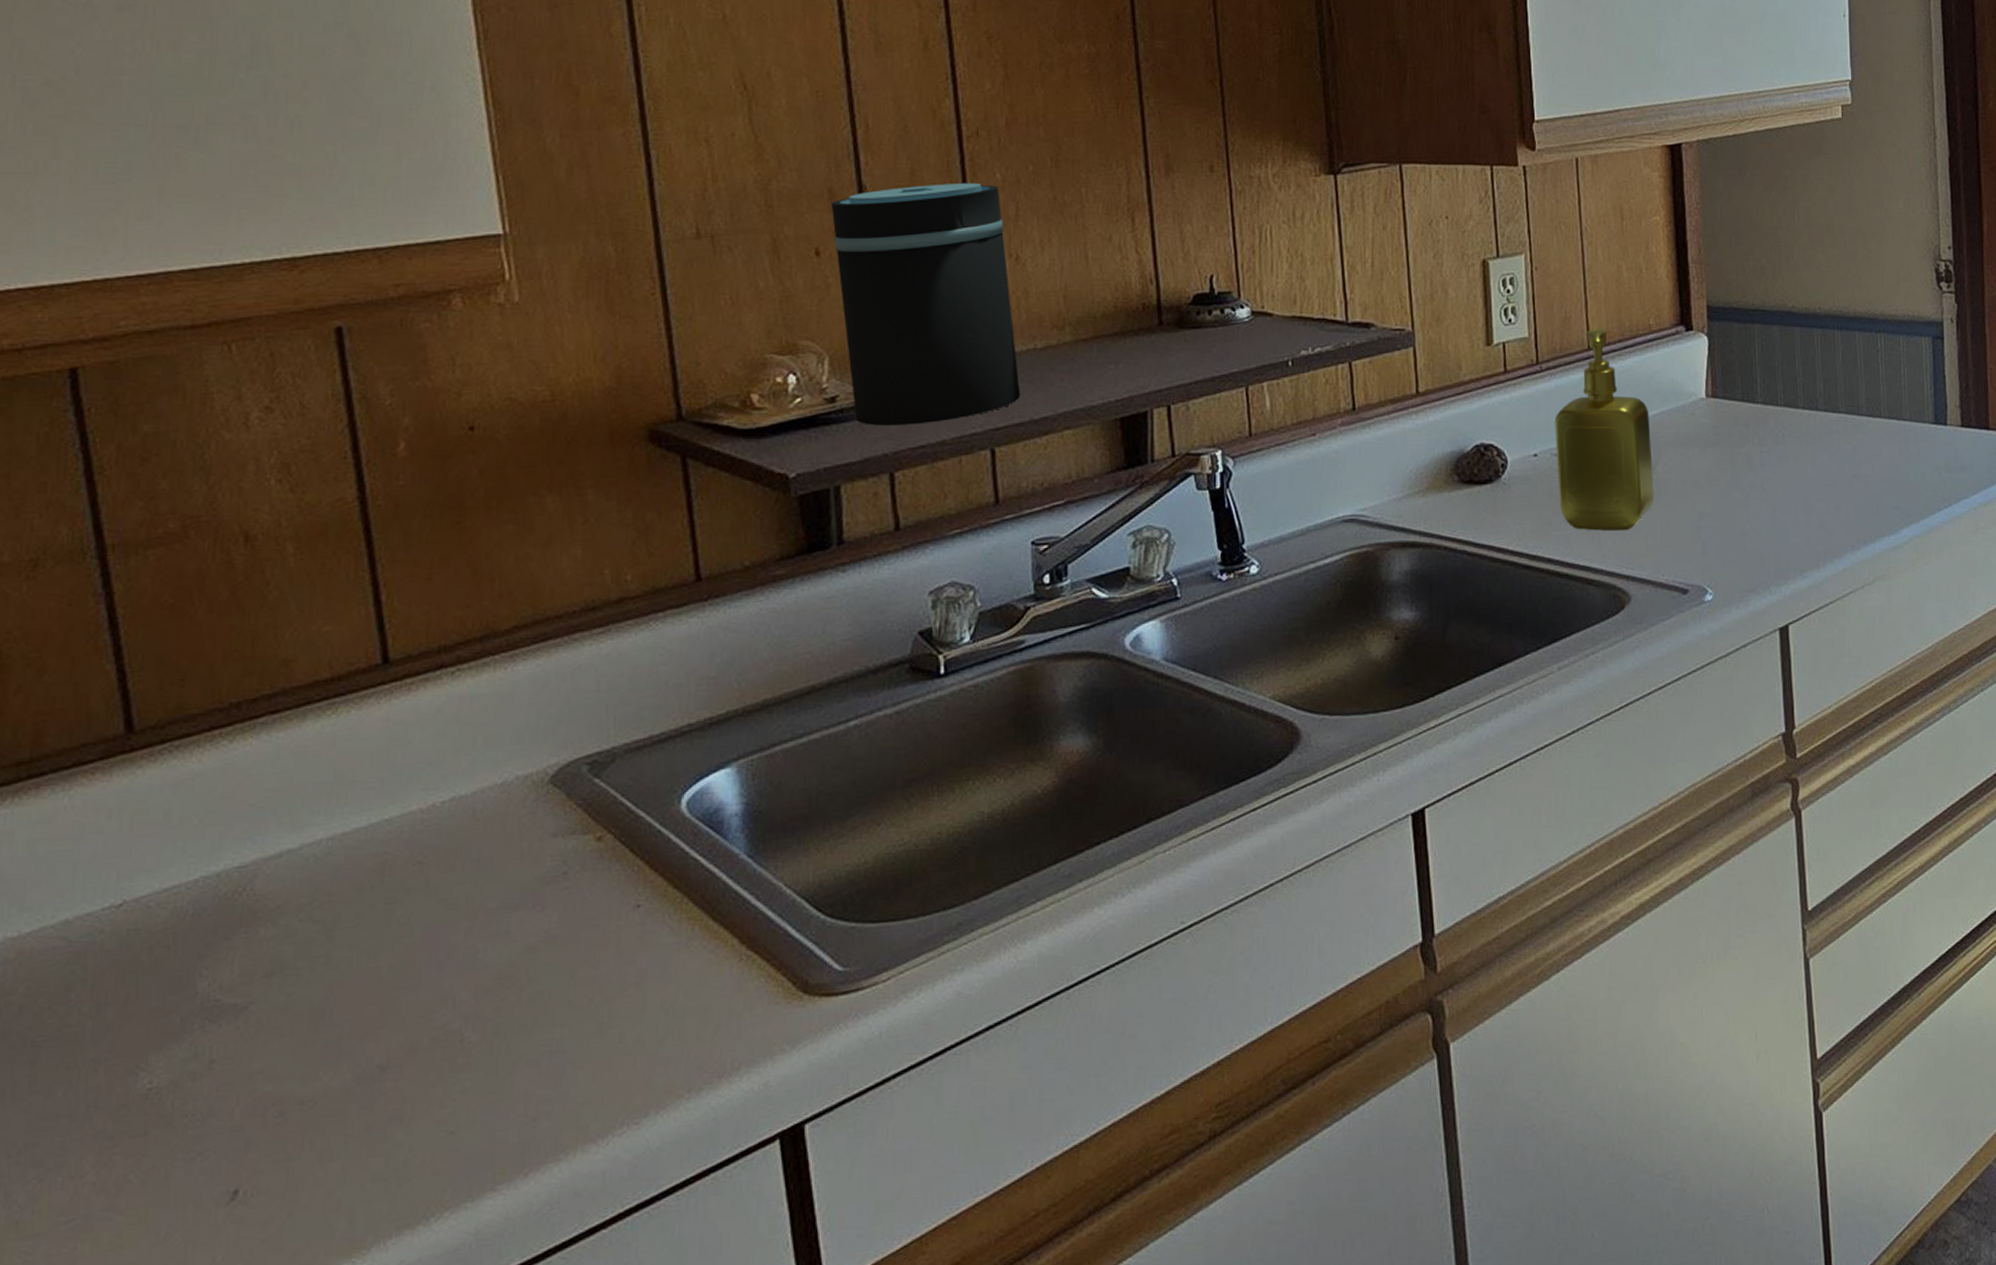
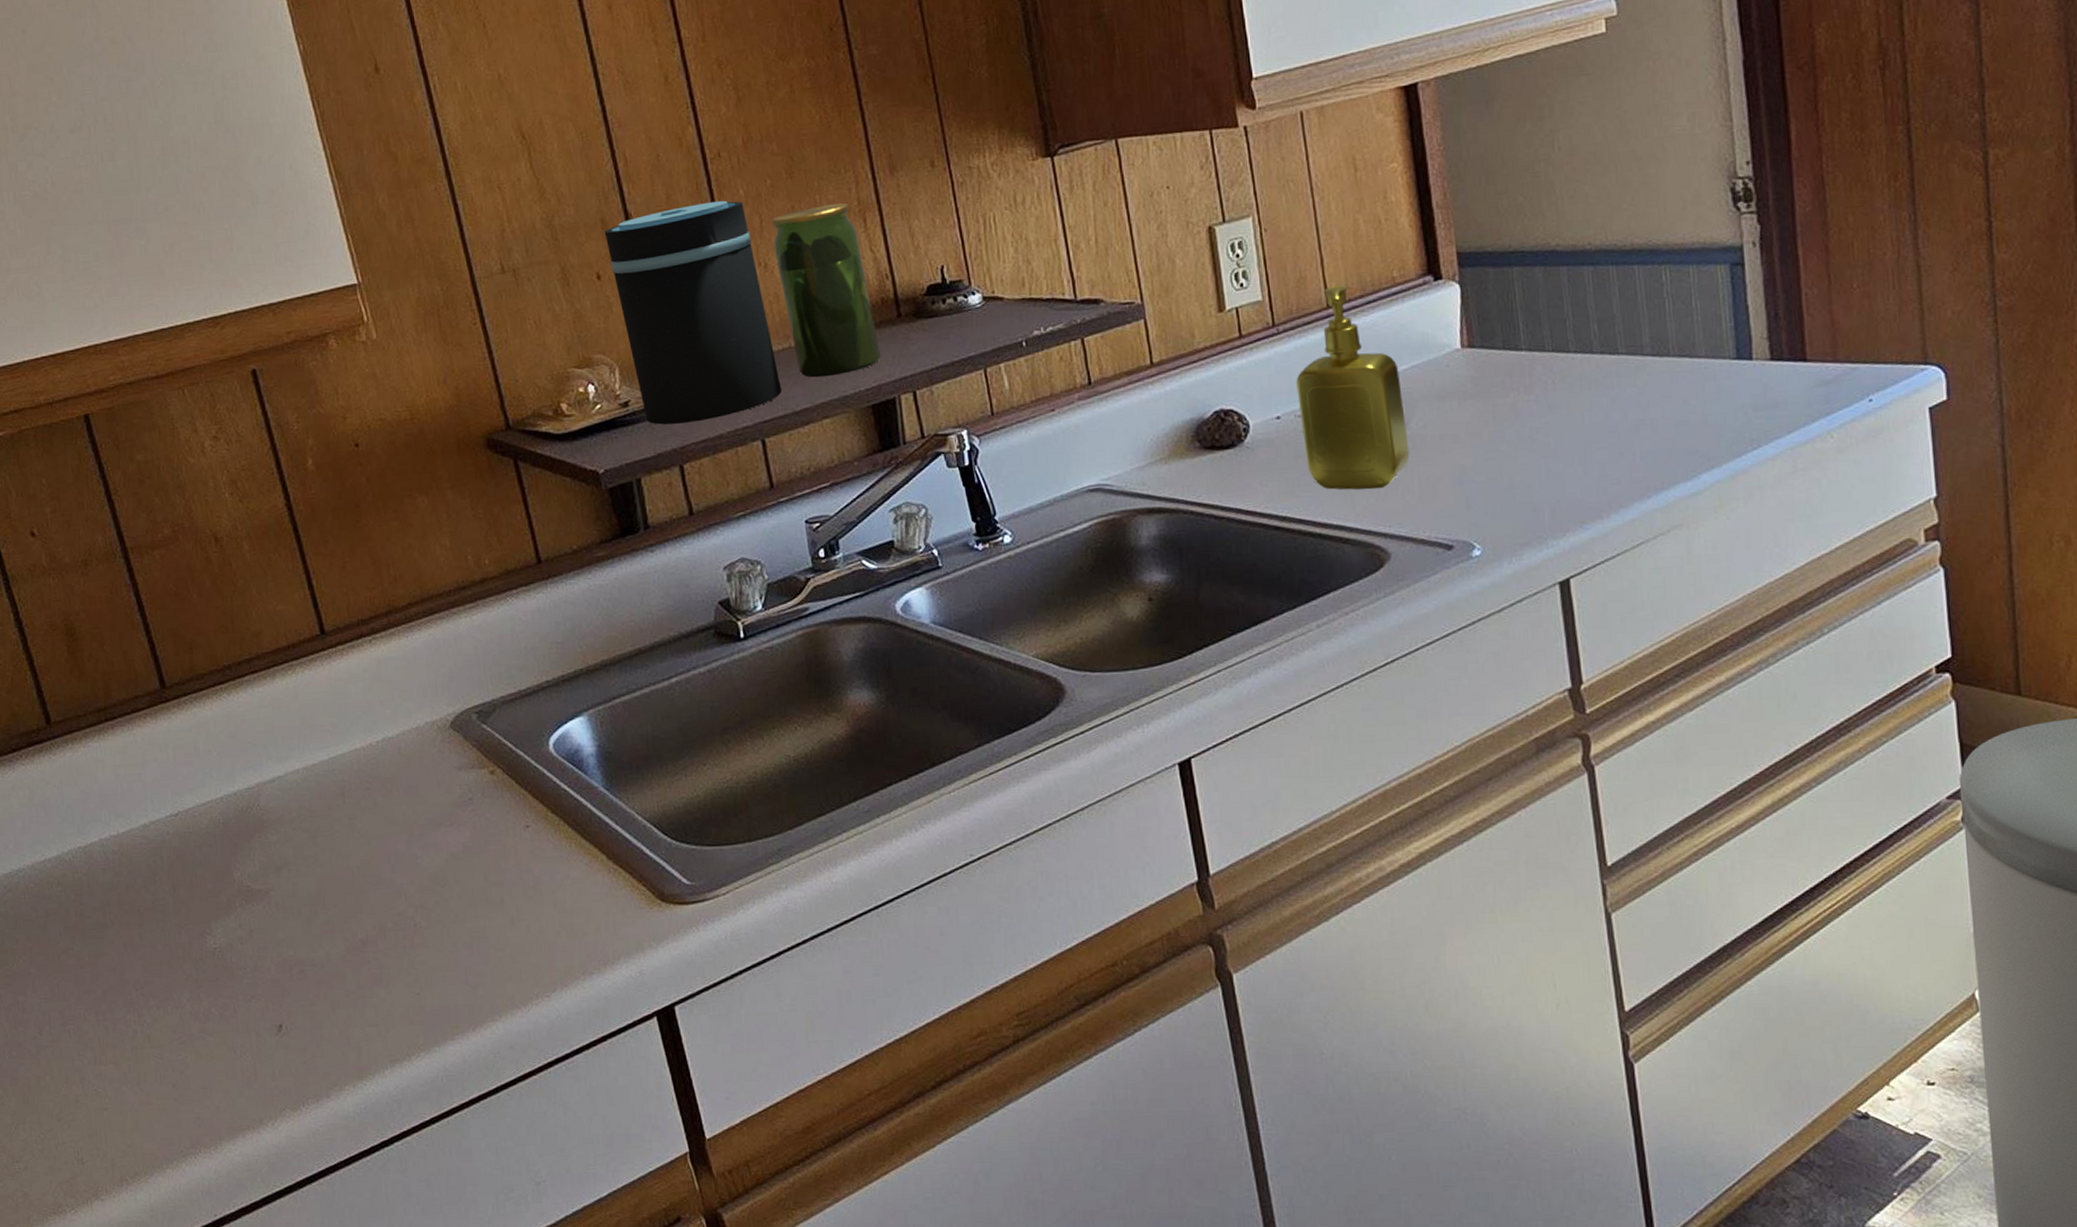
jar: none [1028,198,1136,384] -> present [771,202,881,378]

